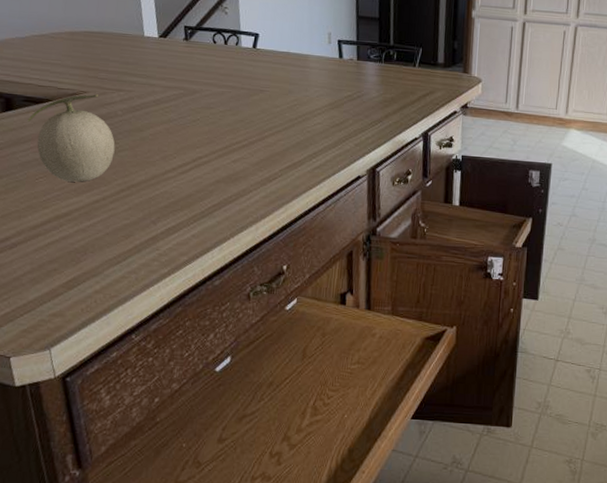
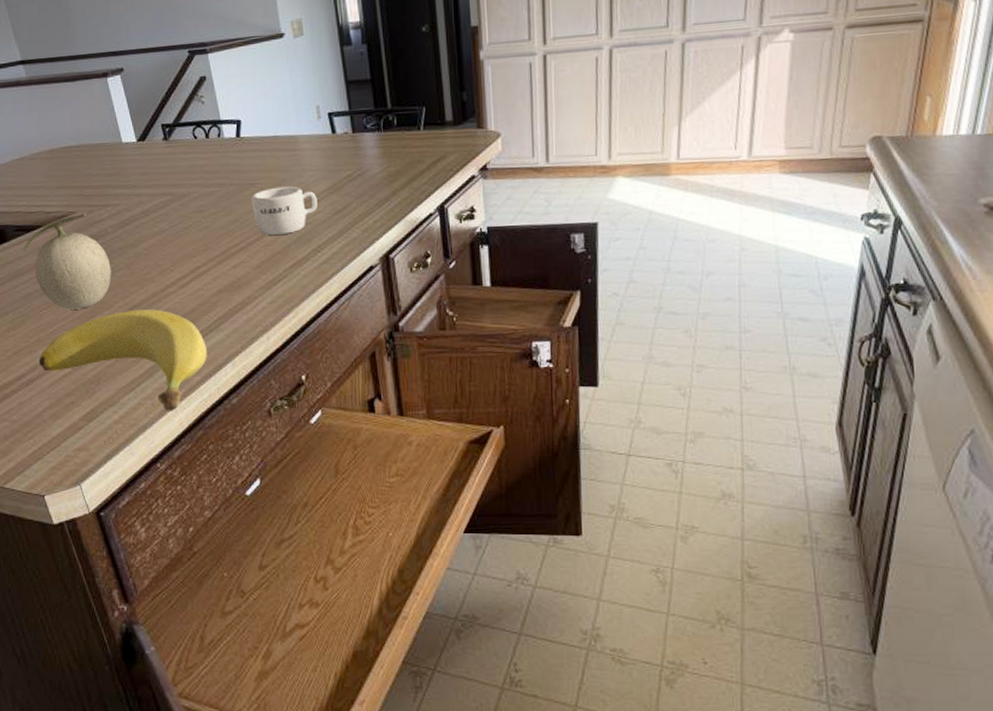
banana: none [27,189,198,287] -> present [39,309,207,411]
mug: none [258,96,319,139] -> present [251,186,317,236]

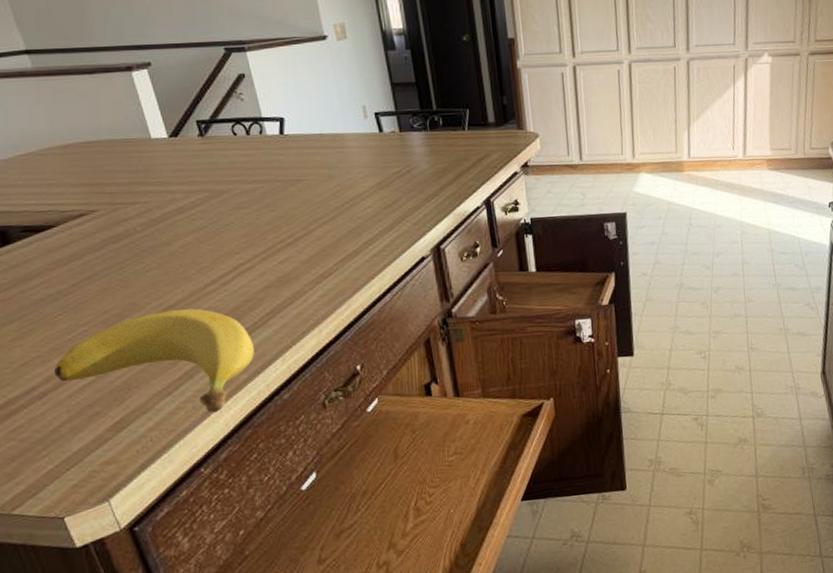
fruit: present [22,213,112,310] -> none [31,211,142,314]
mug: present [251,186,317,236] -> none [297,182,367,231]

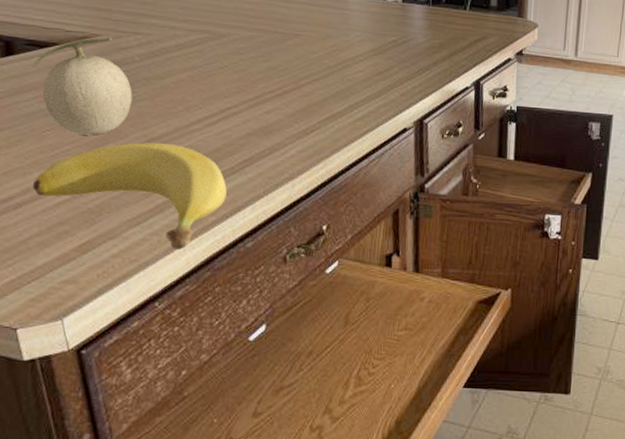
fruit: none [31,211,142,314] -> present [31,37,133,135]

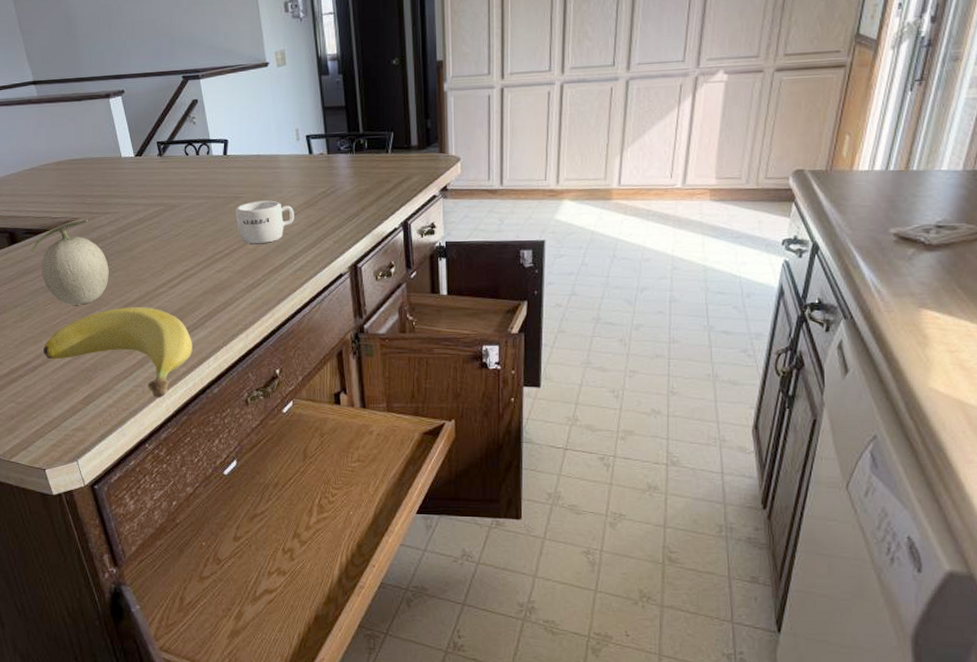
mug: none [293,41,360,88] -> present [235,200,294,245]

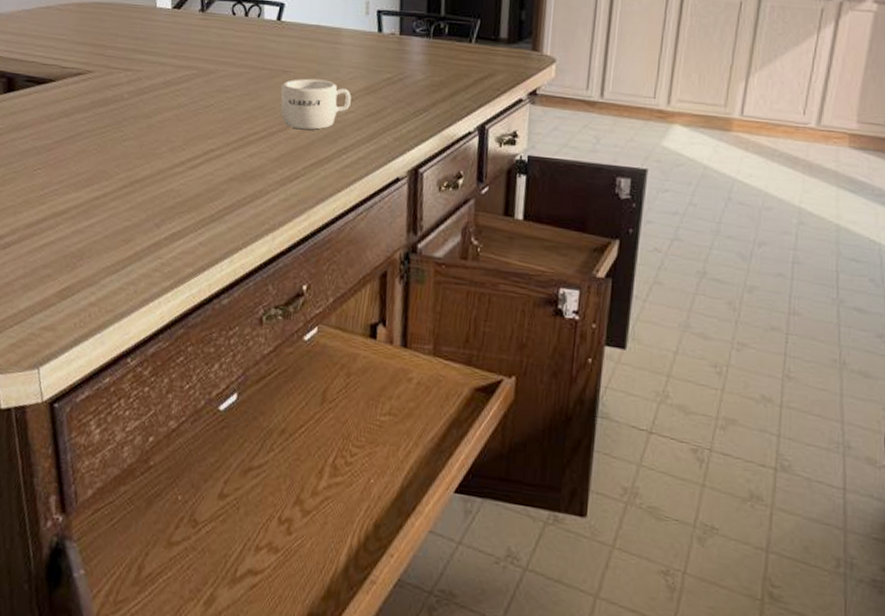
fruit: present [31,219,109,305] -> none [28,74,120,175]
banana: present [43,307,192,398] -> none [22,184,206,302]

